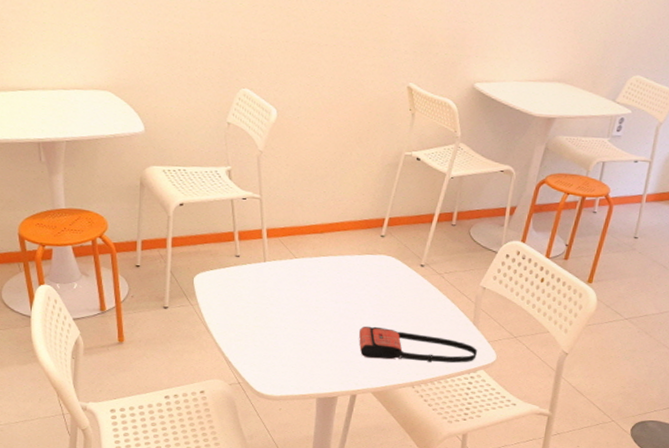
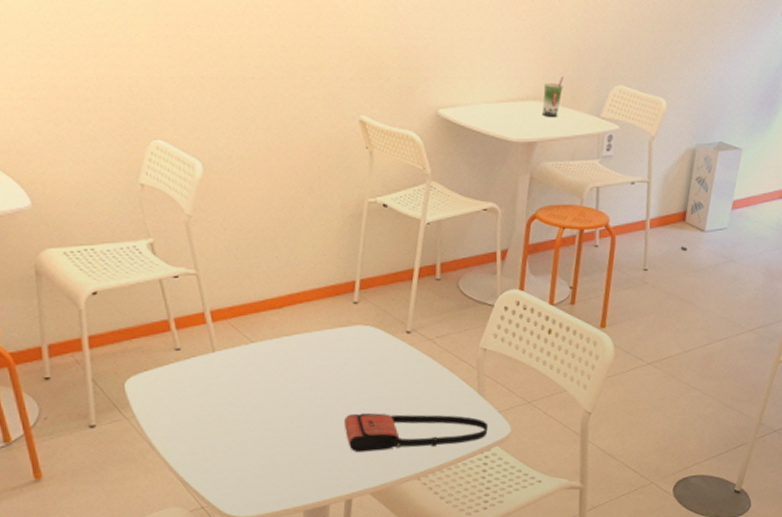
beverage cup: none [564,64,588,98] -> present [542,77,564,117]

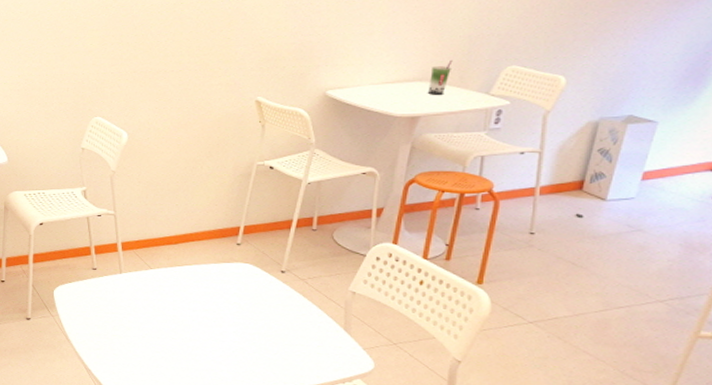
shoulder bag: present [344,412,488,453] -> none [219,333,351,372]

